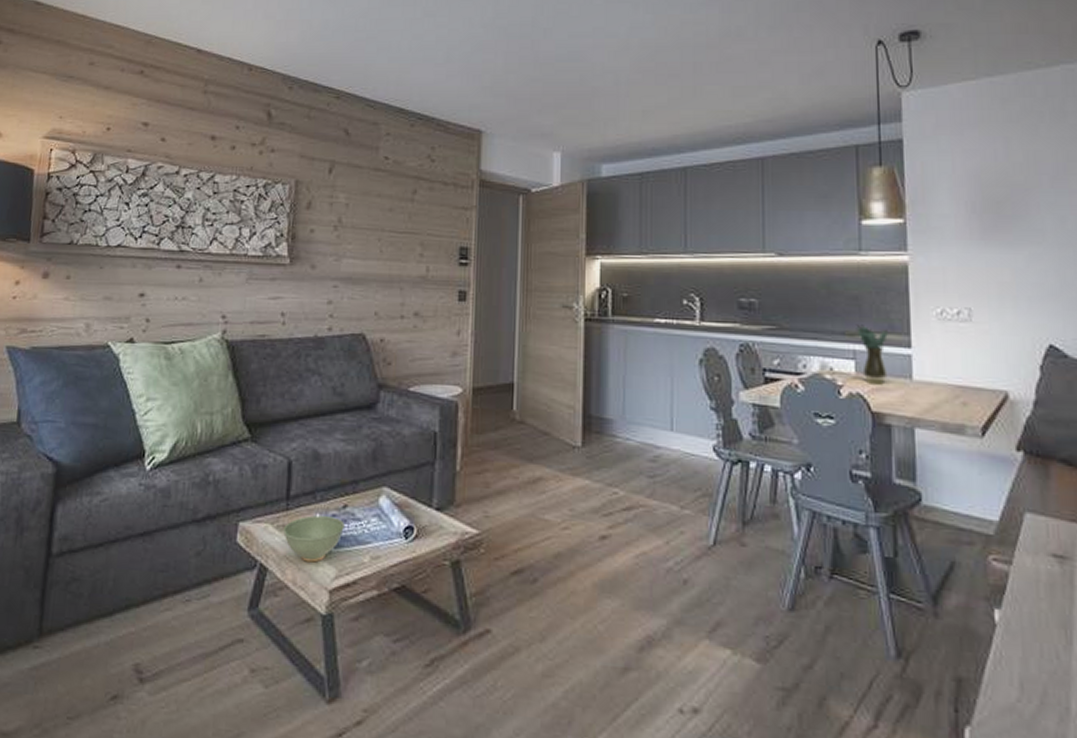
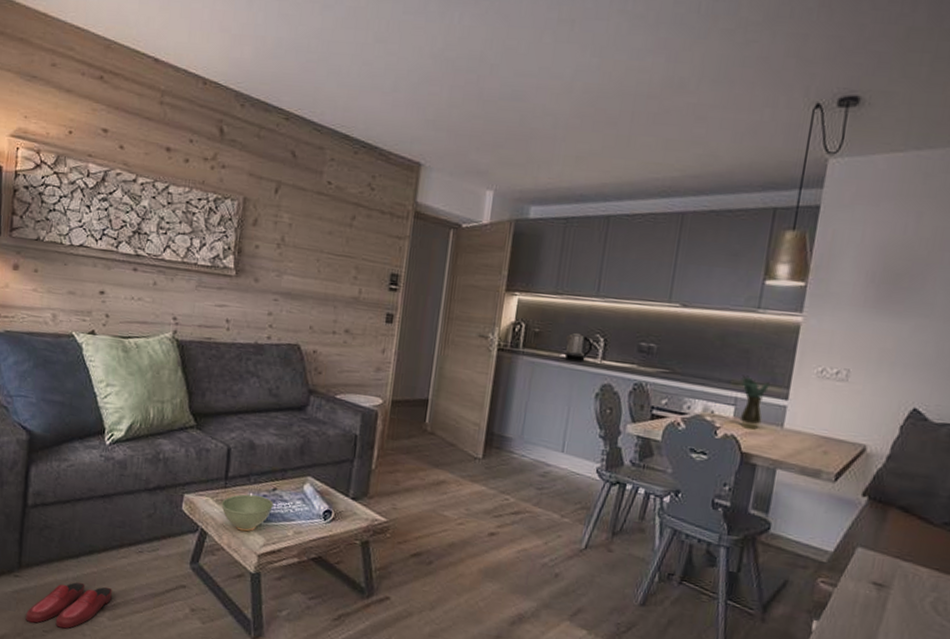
slippers: none [46,647,154,712] -> present [26,582,112,629]
kettle: none [657,293,689,326] -> present [564,332,593,363]

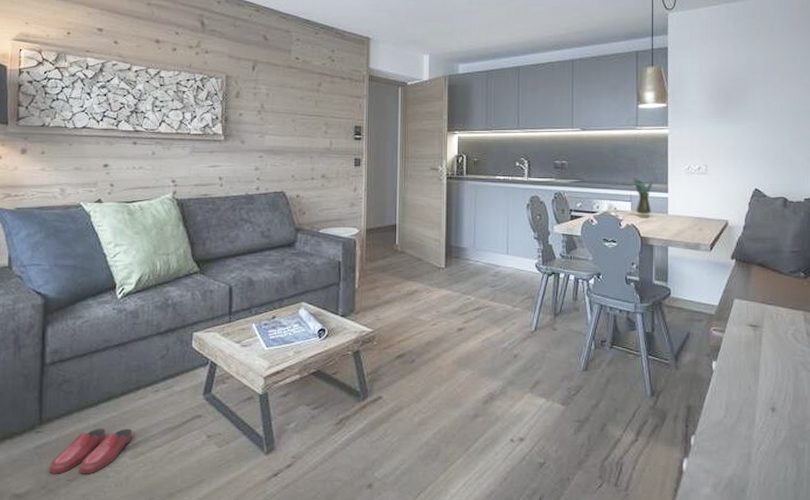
bowl: present [221,494,274,532] -> none [228,325,274,358]
kettle: present [564,332,593,363] -> none [498,158,520,181]

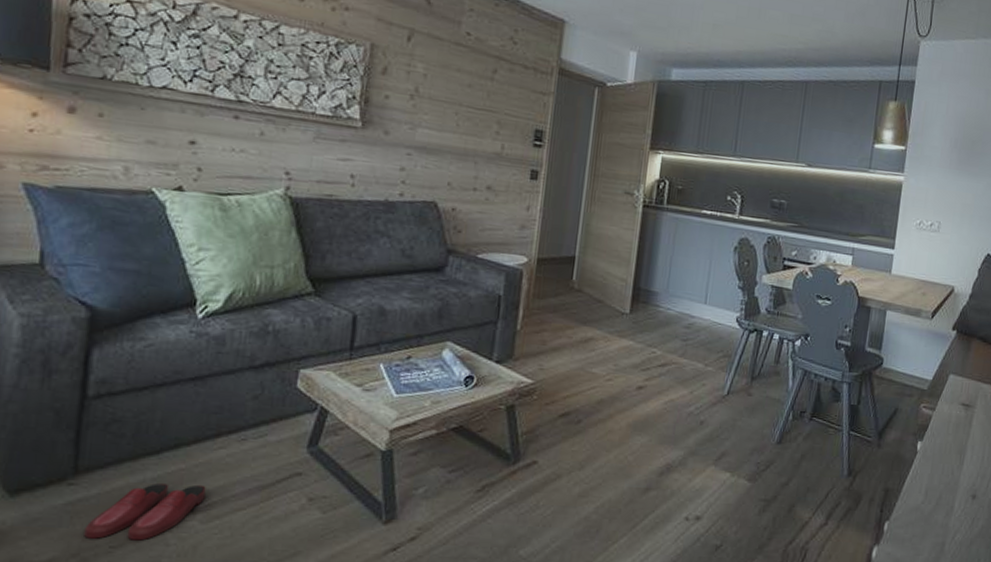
vase: present [632,177,653,219] -> none [856,227,880,277]

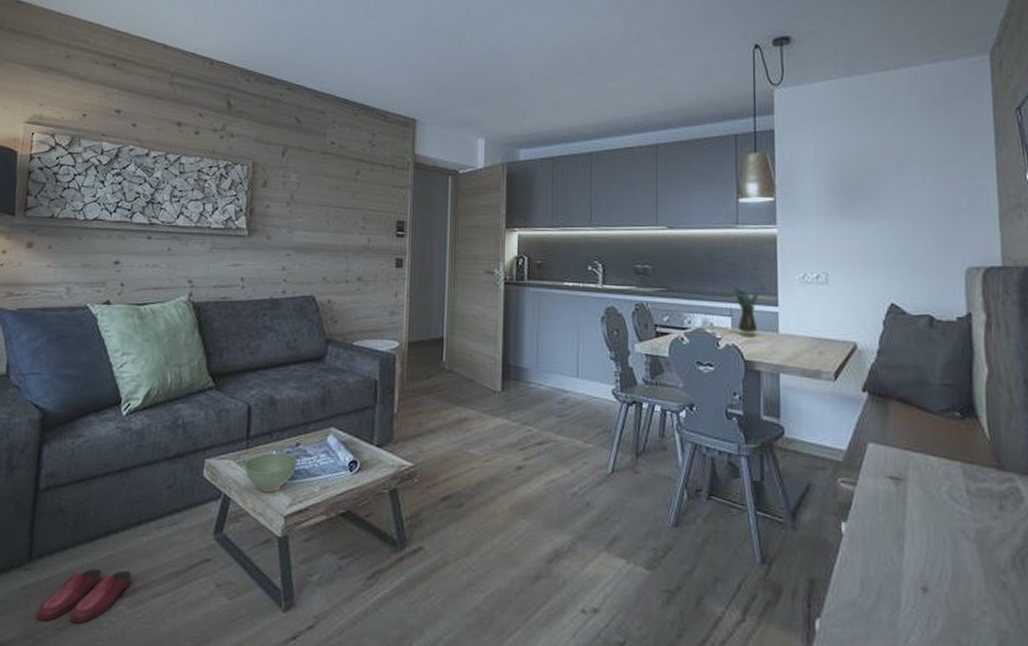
bowl: none [346,365,408,406] -> present [244,453,298,493]
vase: none [856,227,880,277] -> present [732,287,759,339]

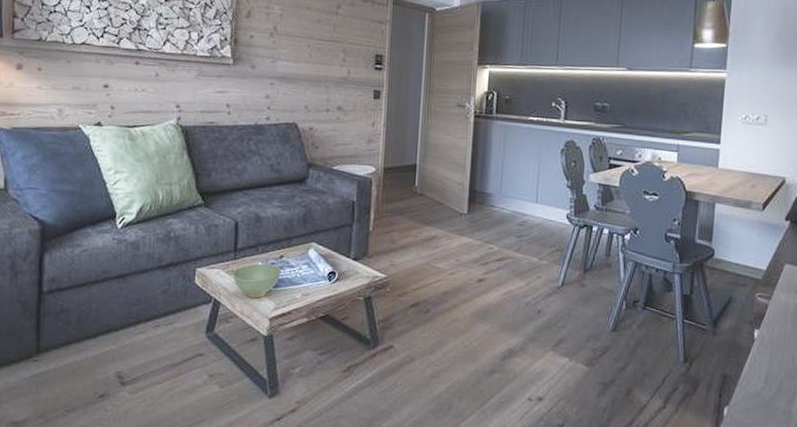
slippers: present [36,568,131,624] -> none [47,360,132,407]
vase: present [732,287,759,339] -> none [681,125,704,172]

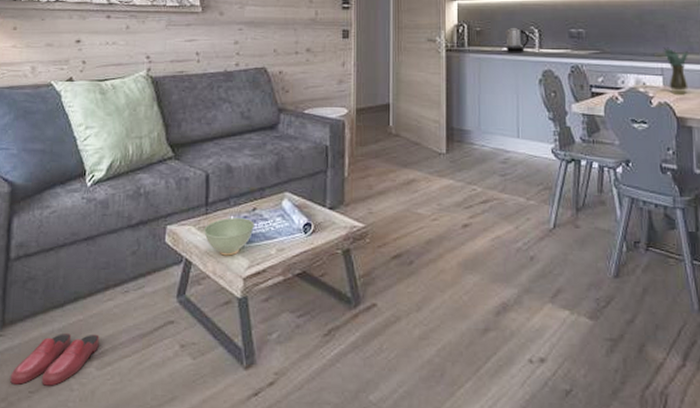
slippers: none [47,360,132,407] -> present [10,332,99,386]
kettle: none [532,97,556,123] -> present [504,27,530,53]
vase: none [681,125,704,172] -> present [663,47,689,96]

